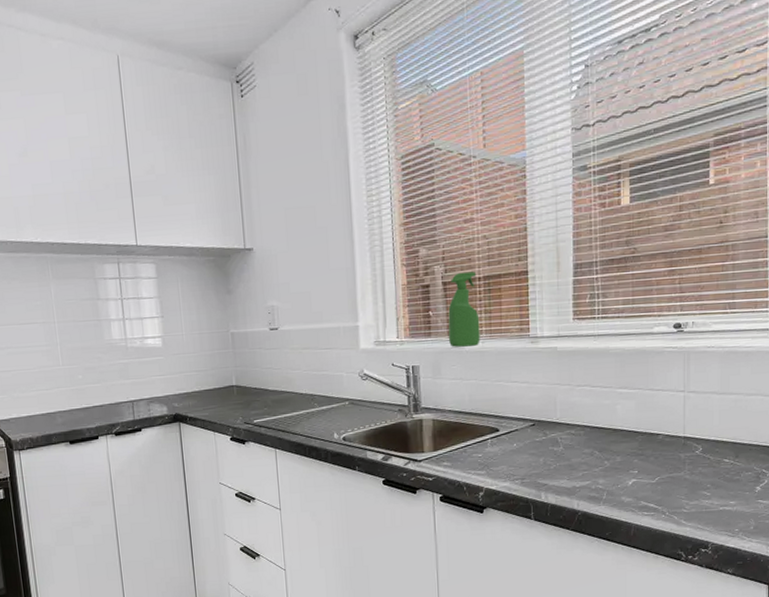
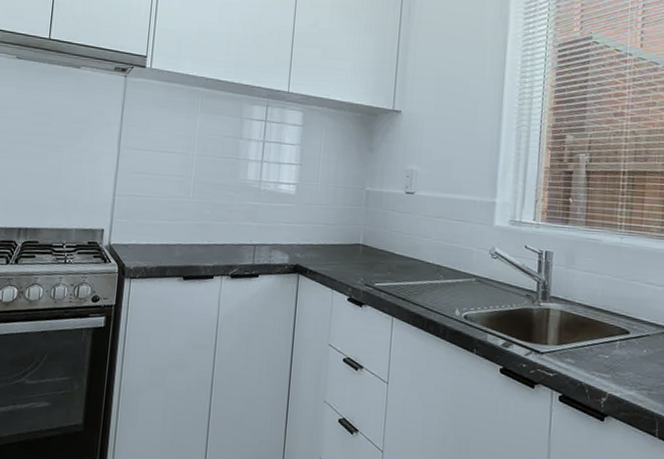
spray bottle: present [448,271,480,348] -> none [586,164,621,240]

